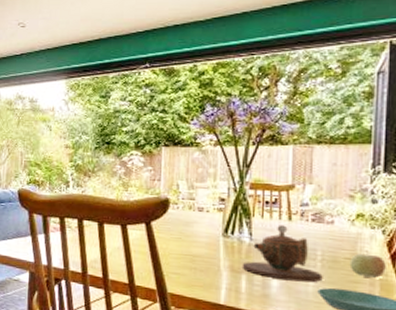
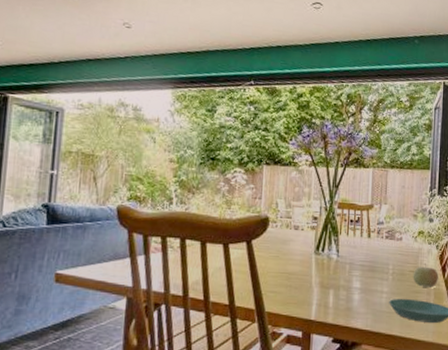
teapot: present [242,225,323,283] -> none [330,242,393,294]

